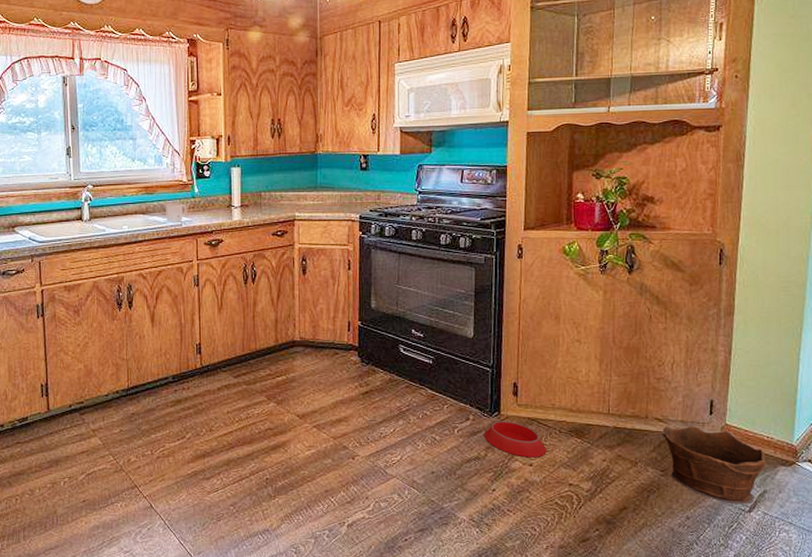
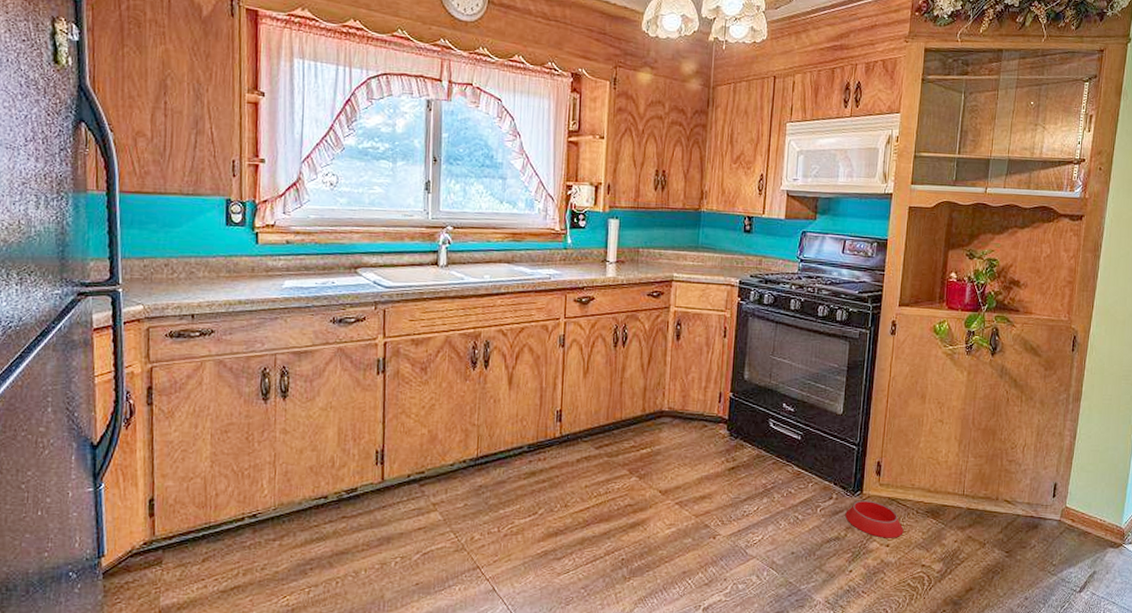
mug: present [166,202,187,222] -> none [533,252,558,275]
clay pot: present [661,426,766,503] -> none [1009,508,1098,584]

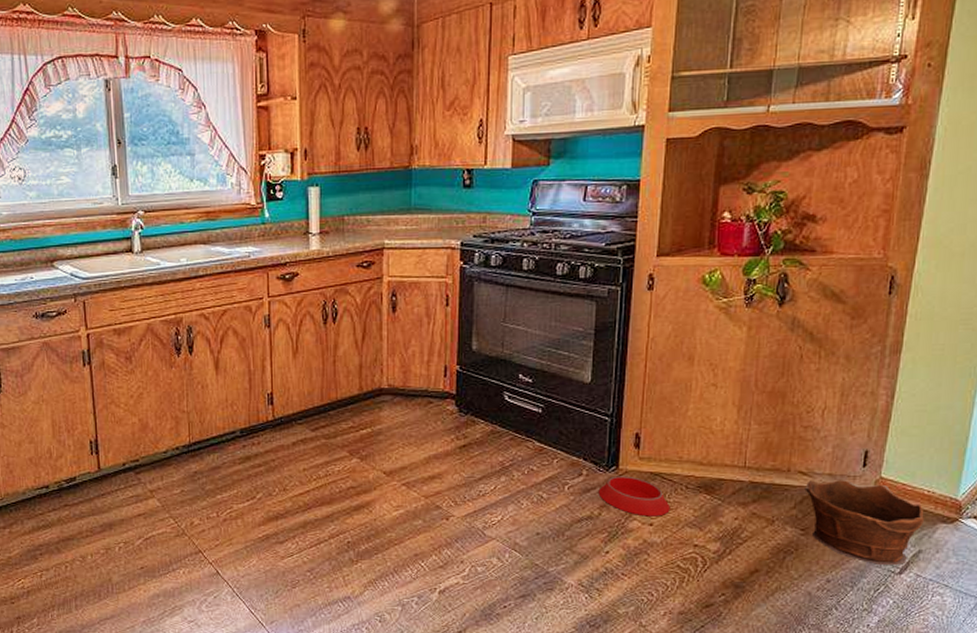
clay pot: none [1009,508,1098,584] -> present [804,480,924,565]

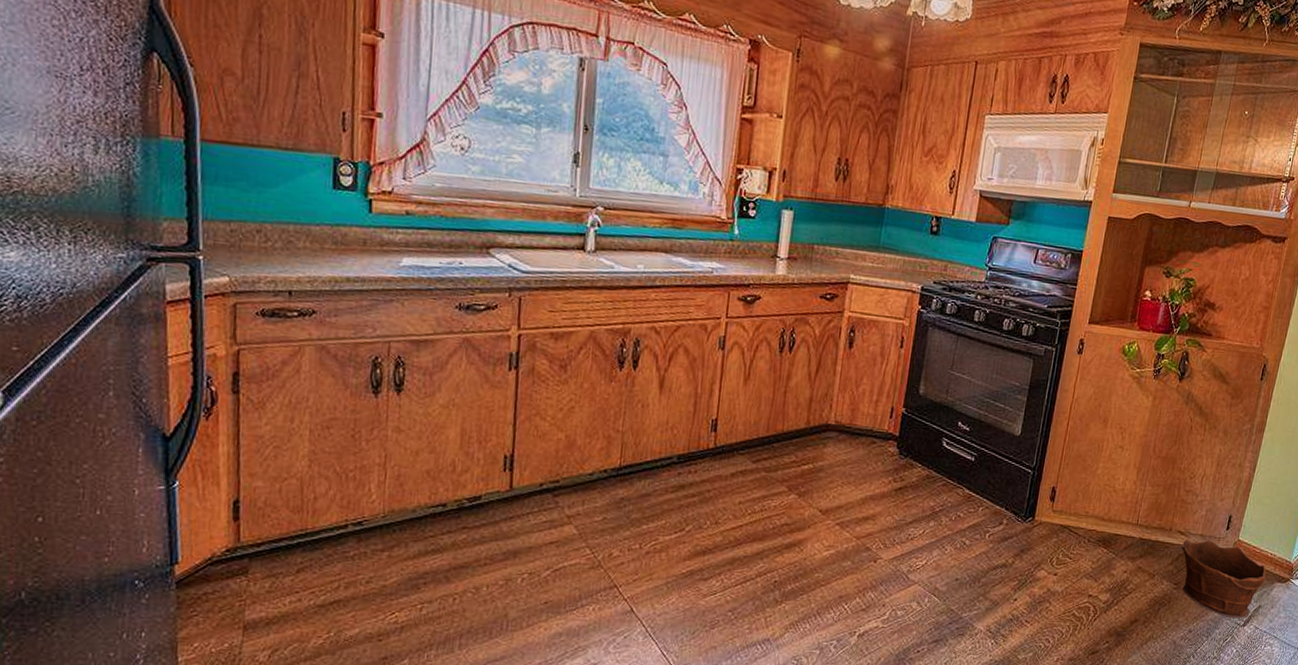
pet bowl: present [598,476,670,517] -> none [1014,526,1074,567]

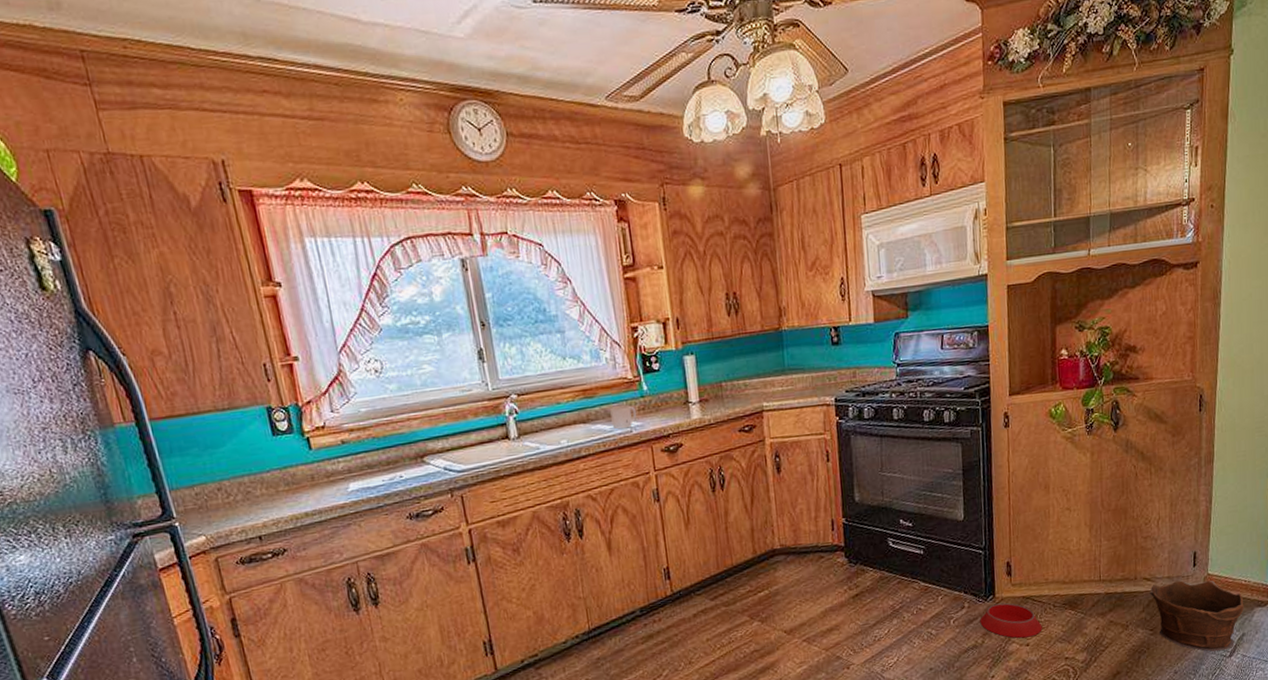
mug: none [694,242,722,269] -> present [610,404,637,430]
pet bowl: none [1014,526,1074,567] -> present [980,602,1043,639]

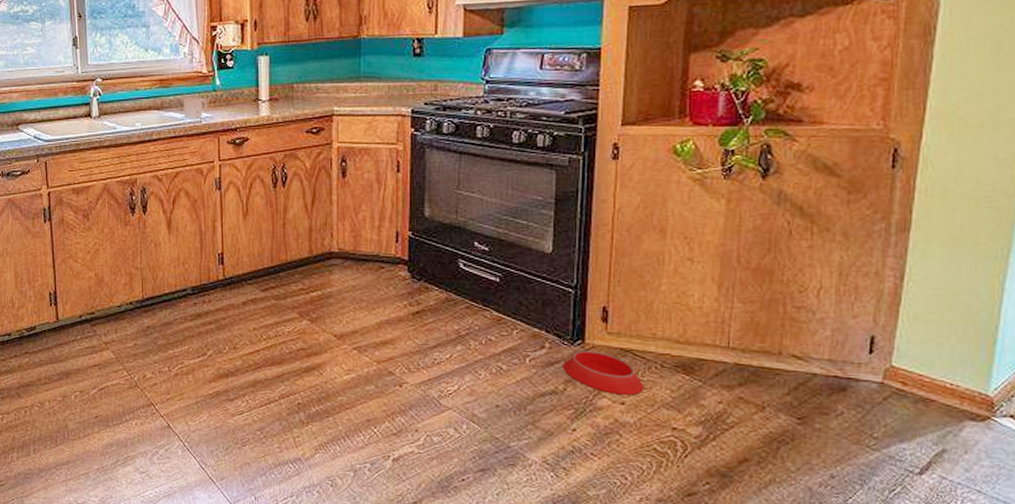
clay pot: present [1150,580,1244,652] -> none [800,365,947,464]

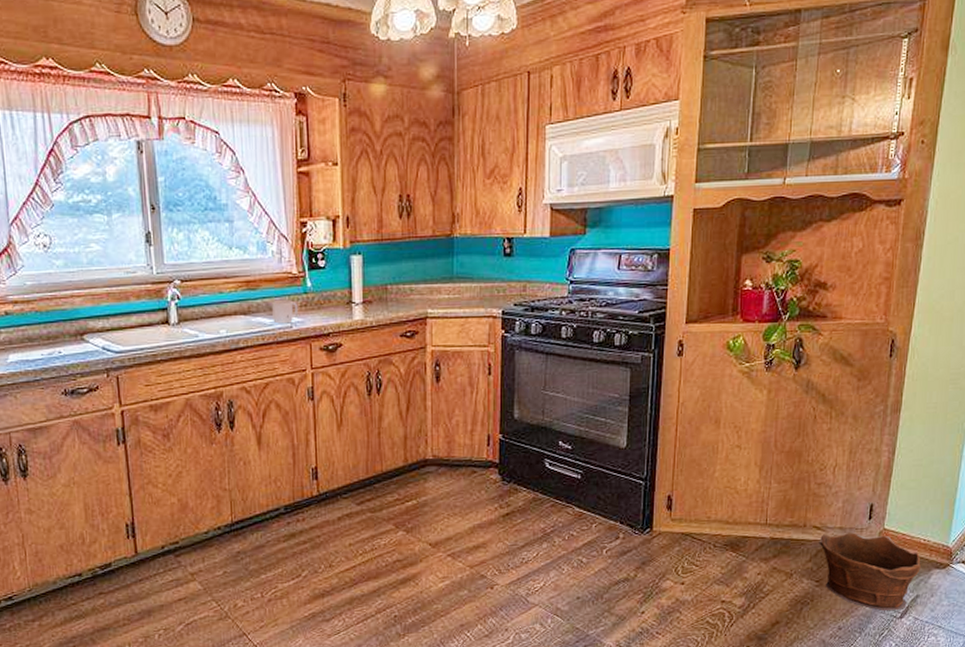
pet bowl: present [563,350,644,395] -> none [634,537,700,576]
clay pot: none [800,365,947,464] -> present [819,532,921,611]

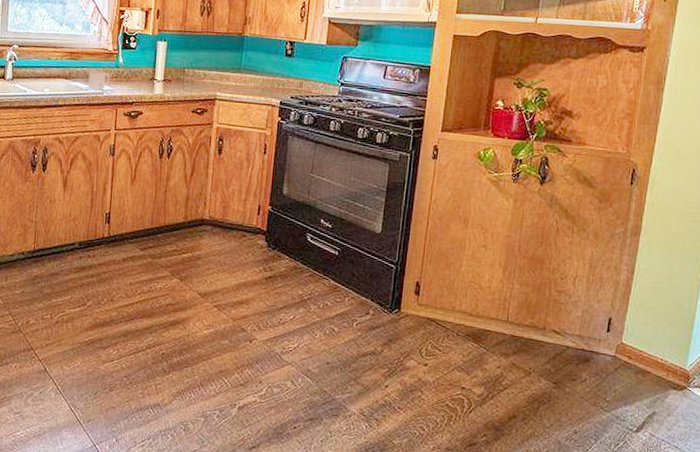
clay pot: present [819,532,921,611] -> none [557,339,658,424]

